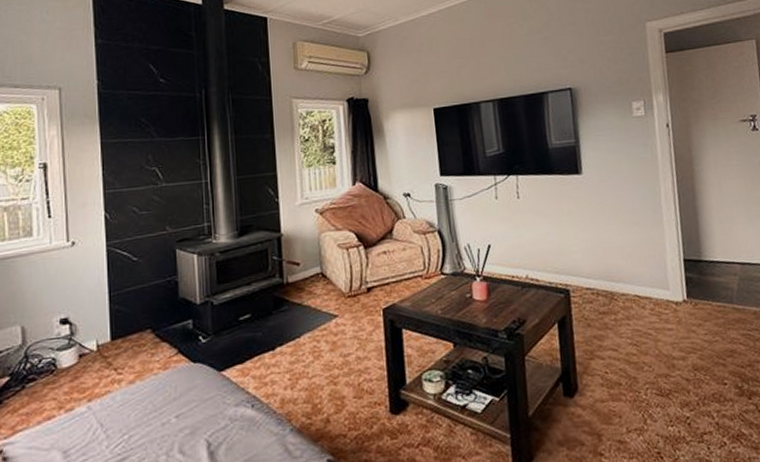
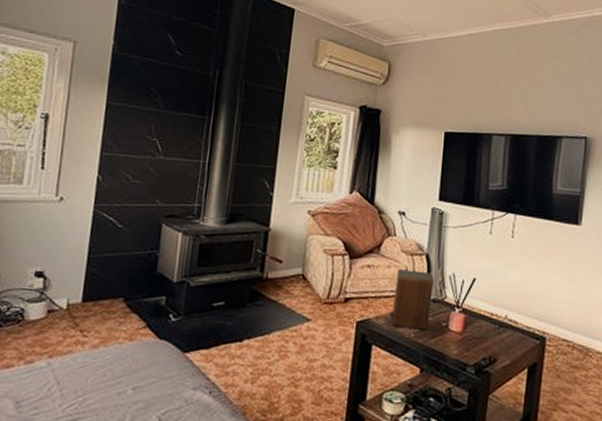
speaker: none [413,247,454,307] -> present [389,269,435,330]

